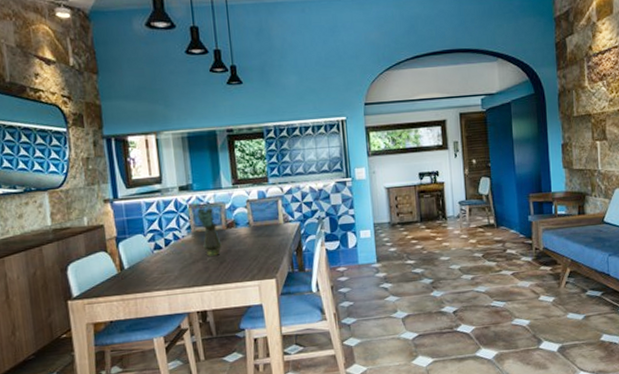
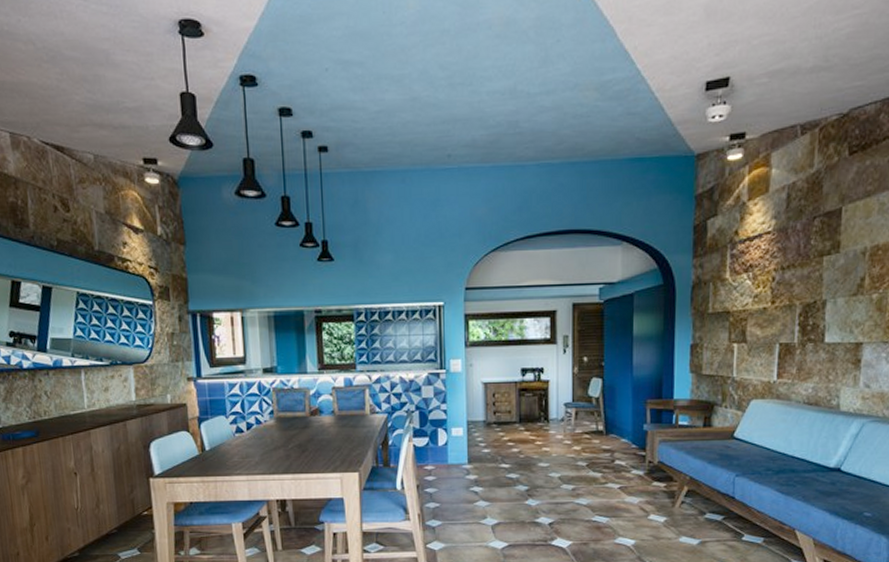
vase: present [196,206,222,256] -> none [279,390,304,444]

